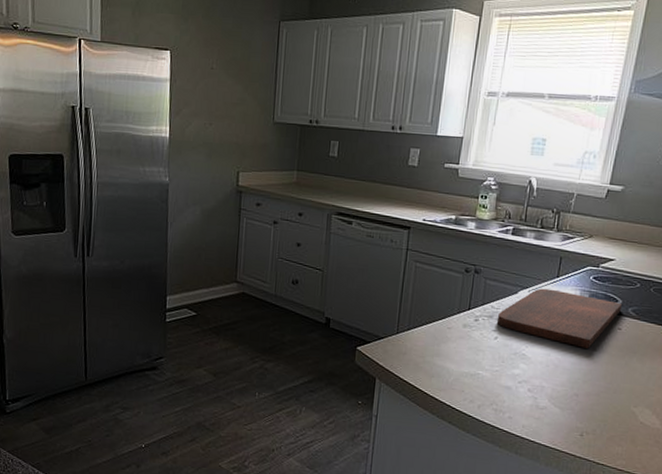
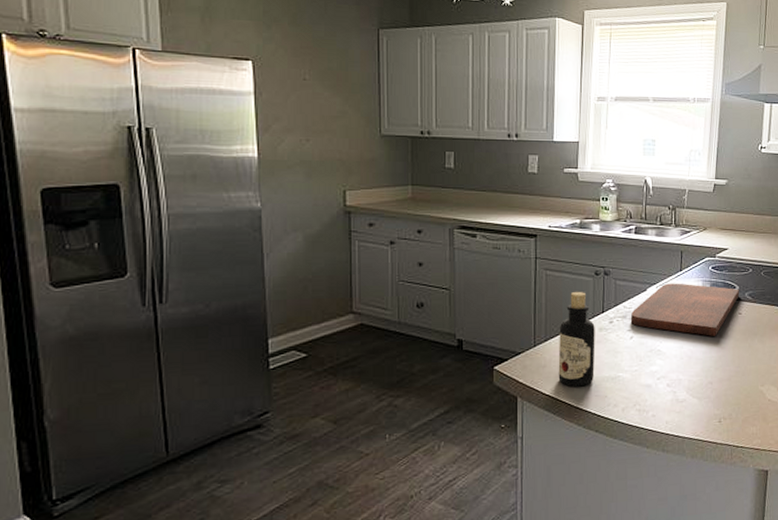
bottle: none [417,286,460,378] -> present [558,292,595,387]

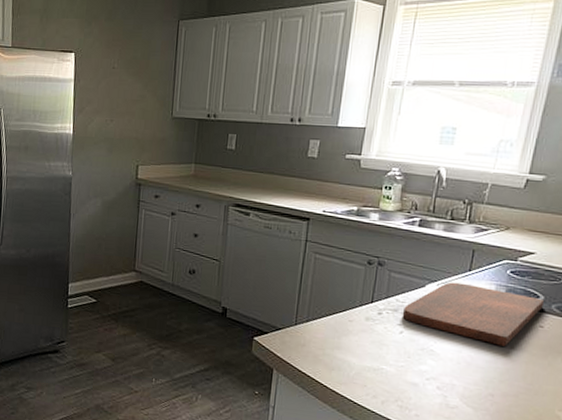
bottle: present [558,292,595,387] -> none [316,278,362,372]

